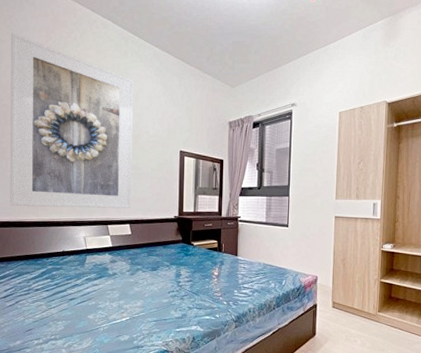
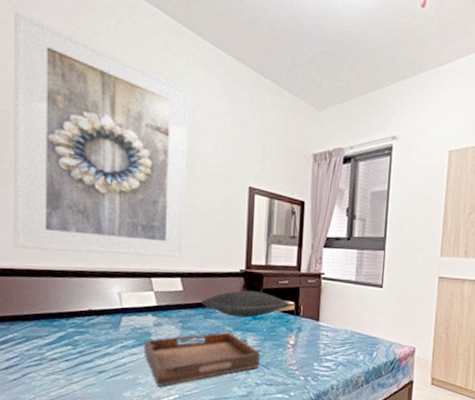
serving tray: none [102,266,191,310] -> present [143,332,260,386]
pillow: none [145,232,214,254] -> present [201,290,291,318]

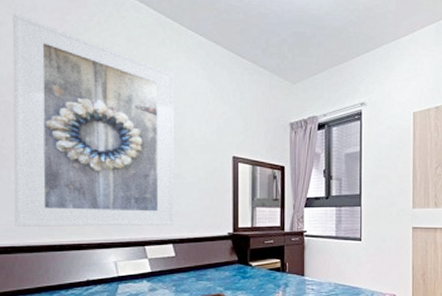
pillow: present [201,290,291,318] -> none [193,251,277,277]

